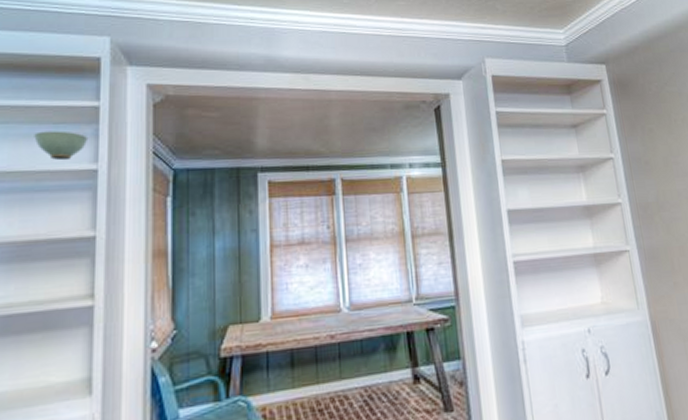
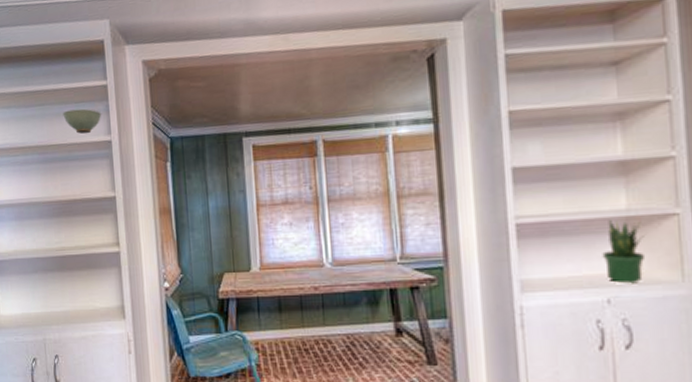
planter: none [580,257,611,315] -> present [602,220,646,284]

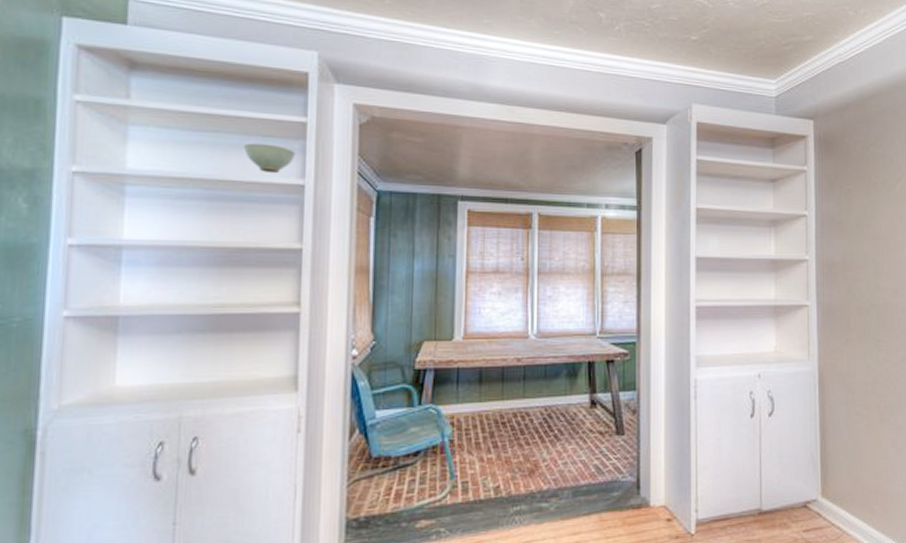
planter: present [602,220,646,284] -> none [757,308,786,362]

